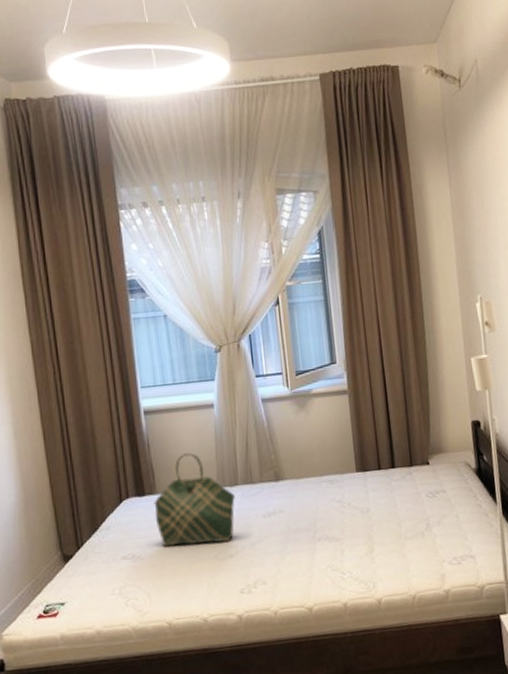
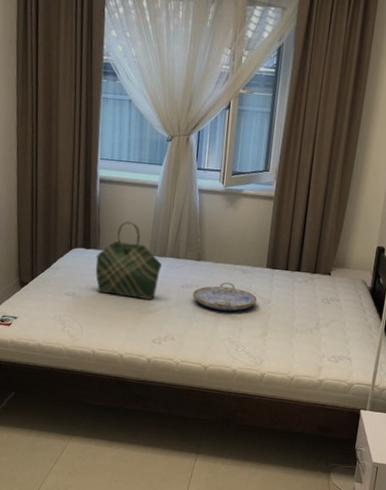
serving tray: none [278,498,353,535] -> present [193,282,257,311]

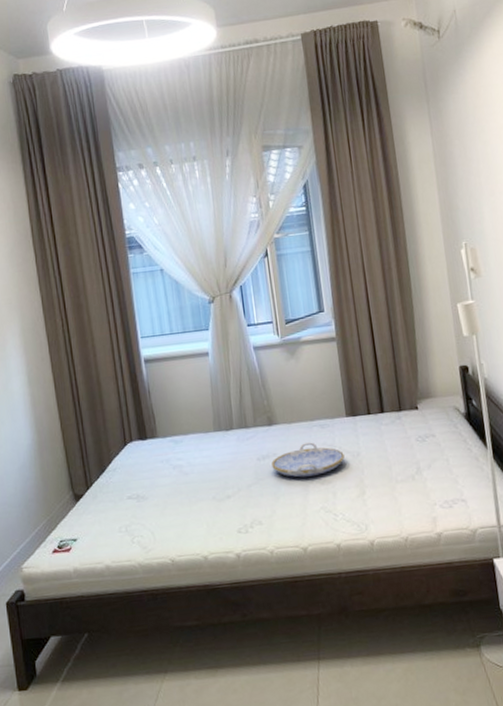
tote bag: present [95,221,162,301] -> none [155,399,231,488]

